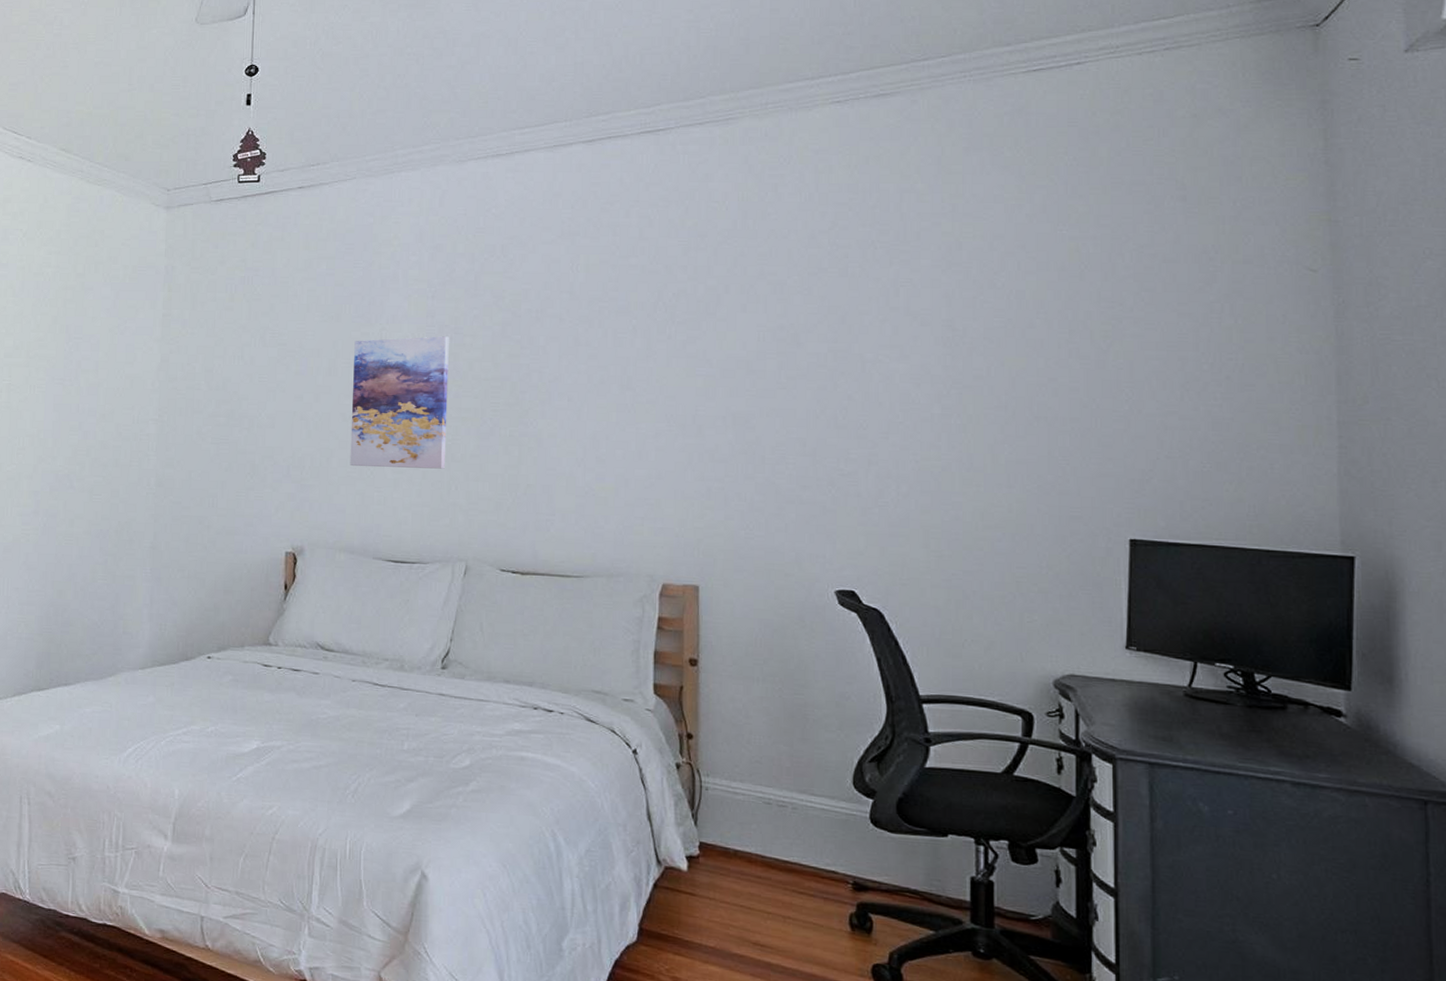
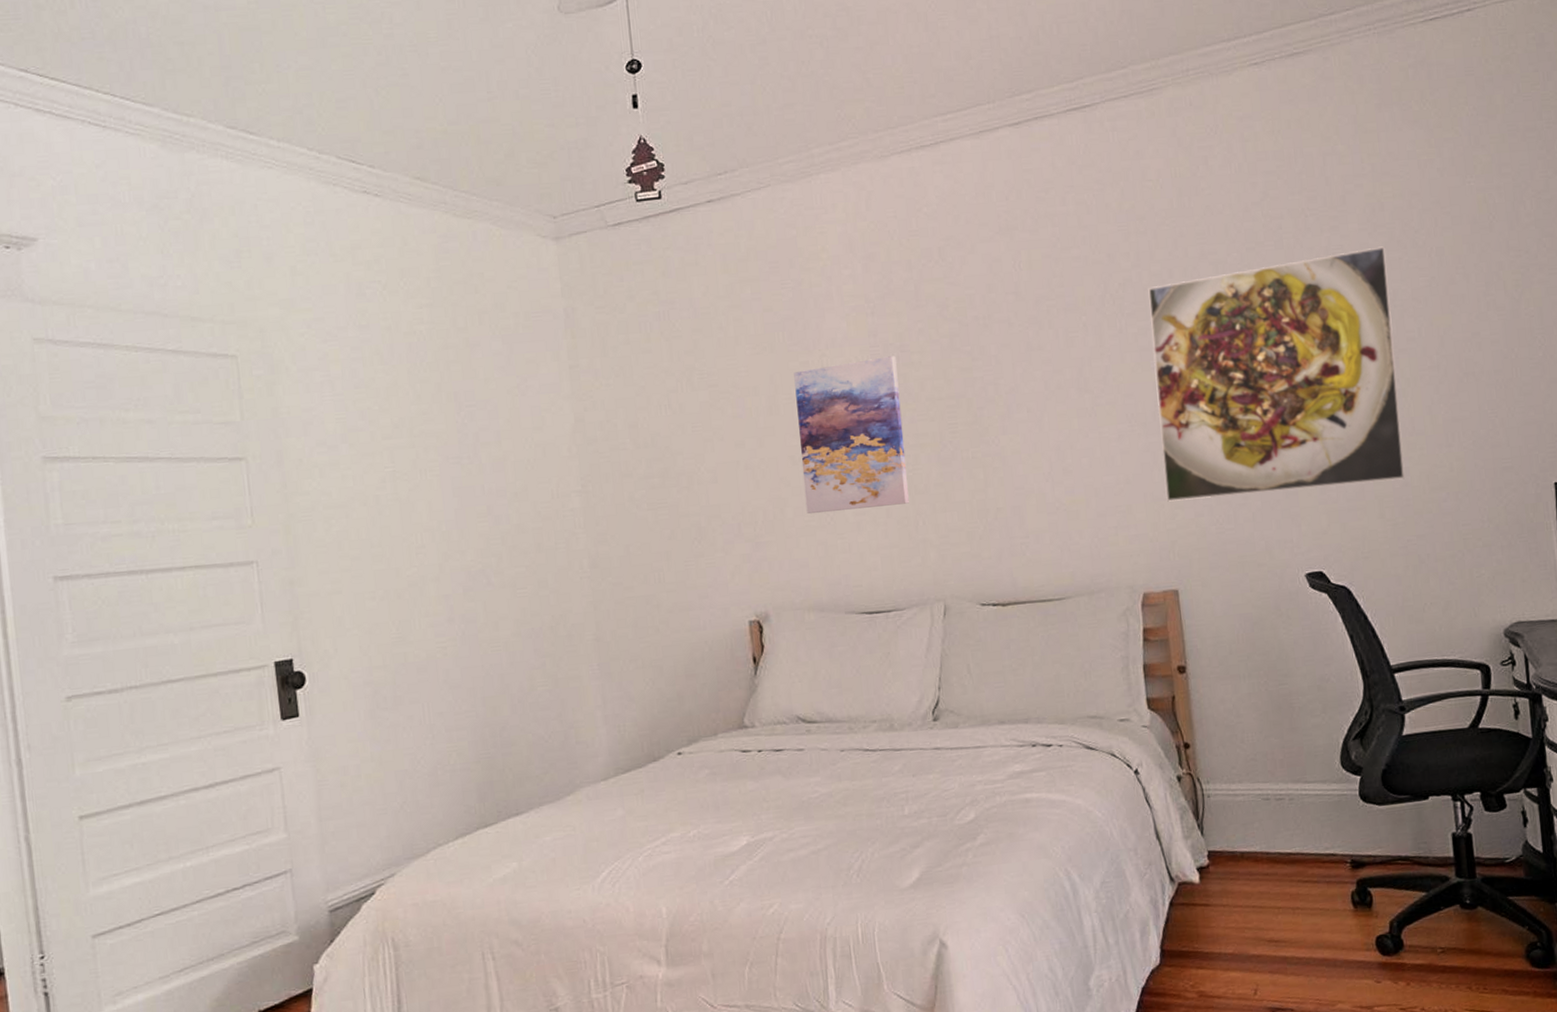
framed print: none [697,284,960,513] -> present [1148,246,1405,502]

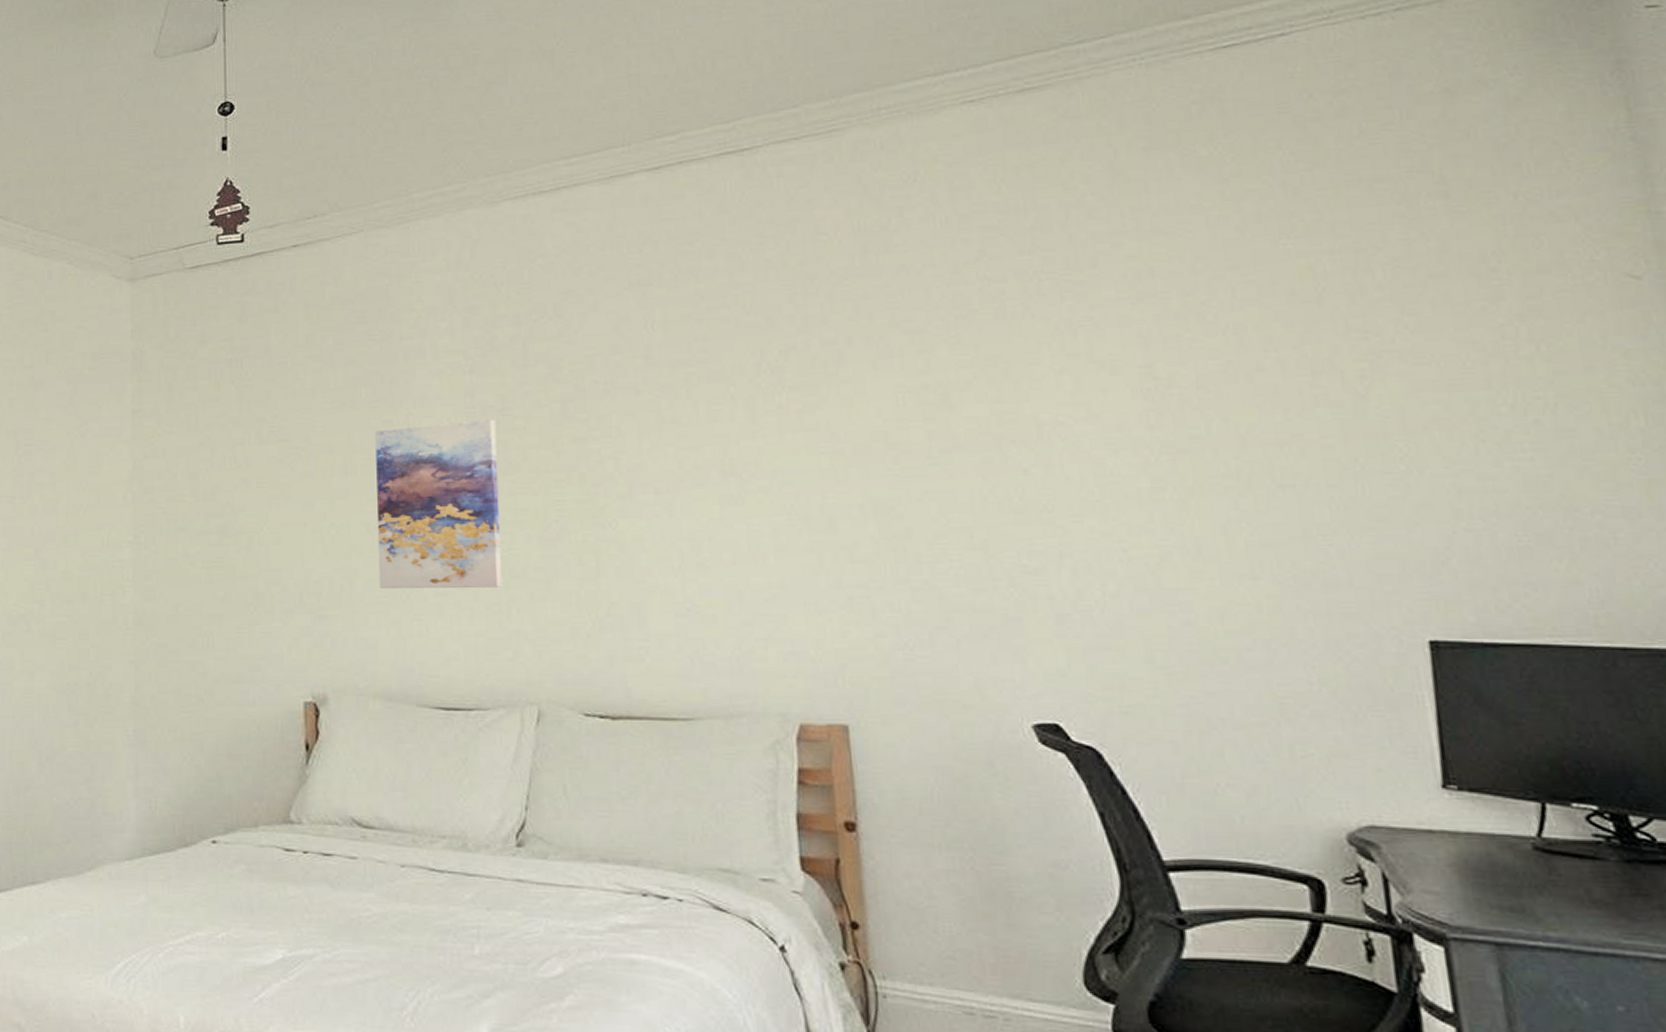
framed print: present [1148,246,1405,502] -> none [818,320,1187,617]

